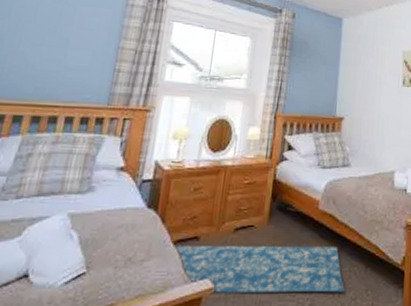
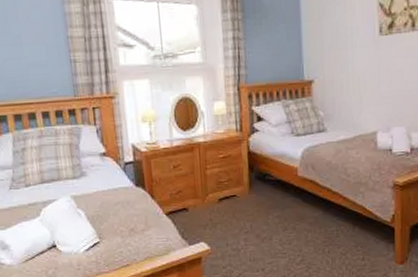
rug: present [173,244,345,293] -> none [167,209,333,254]

